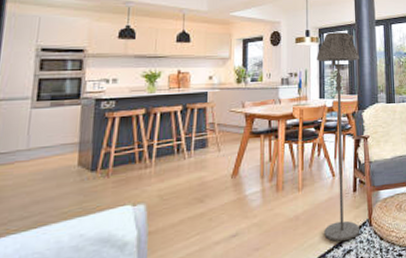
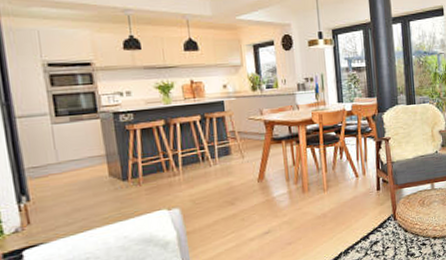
floor lamp: present [317,32,360,242] -> none [332,32,386,235]

